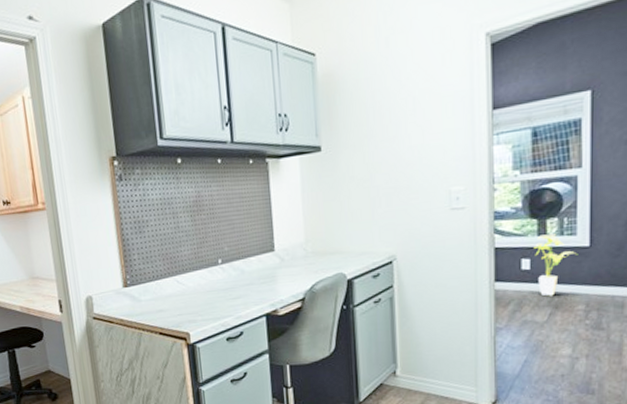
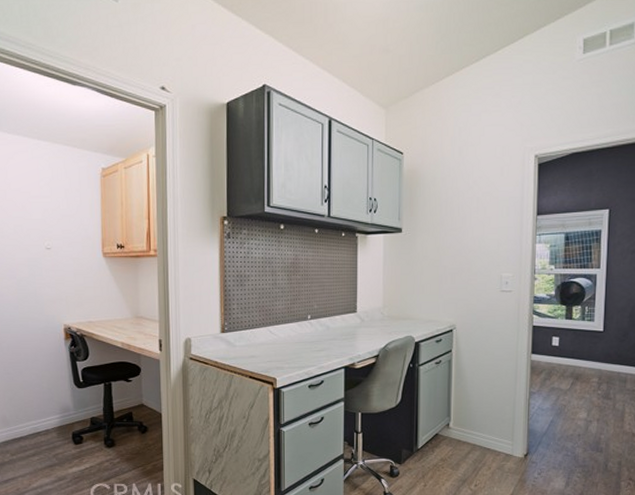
house plant: present [533,234,577,296] -> none [562,319,594,369]

